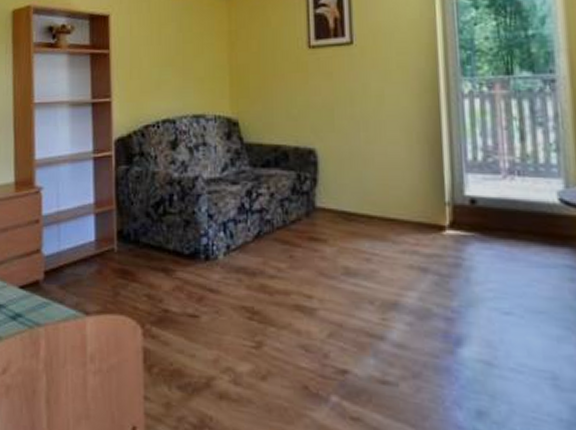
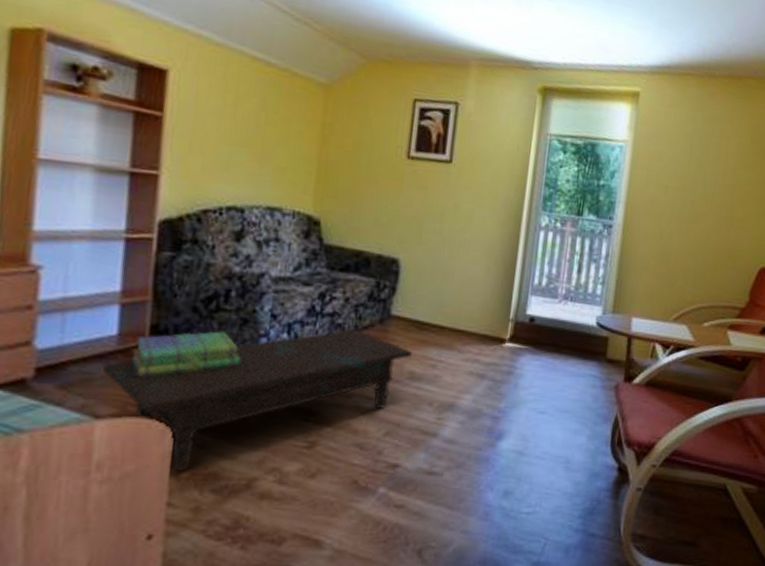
coffee table: none [88,224,343,367] -> present [103,329,412,472]
stack of books: none [106,233,188,279] -> present [131,331,241,379]

